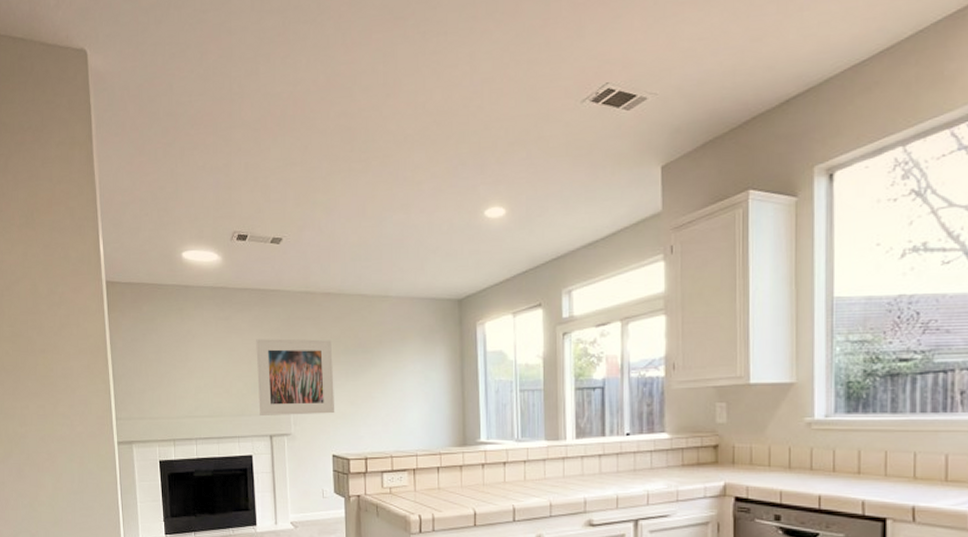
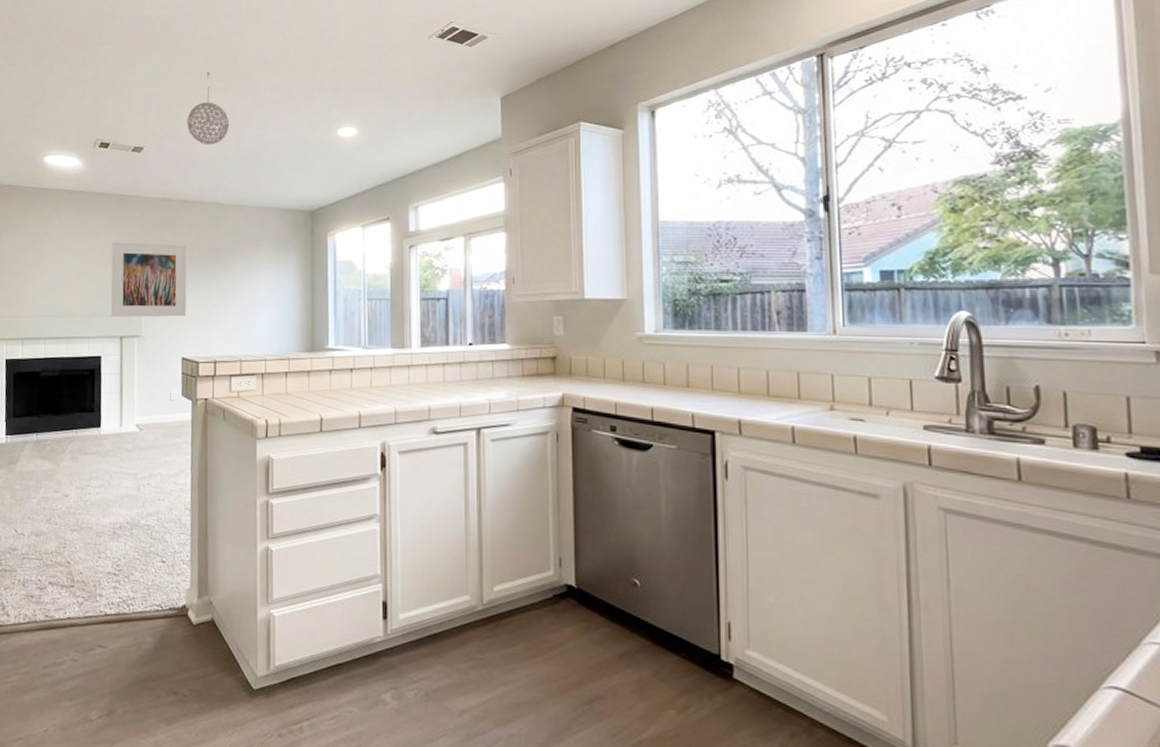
pendant light: none [325,153,370,233] -> present [186,72,230,145]

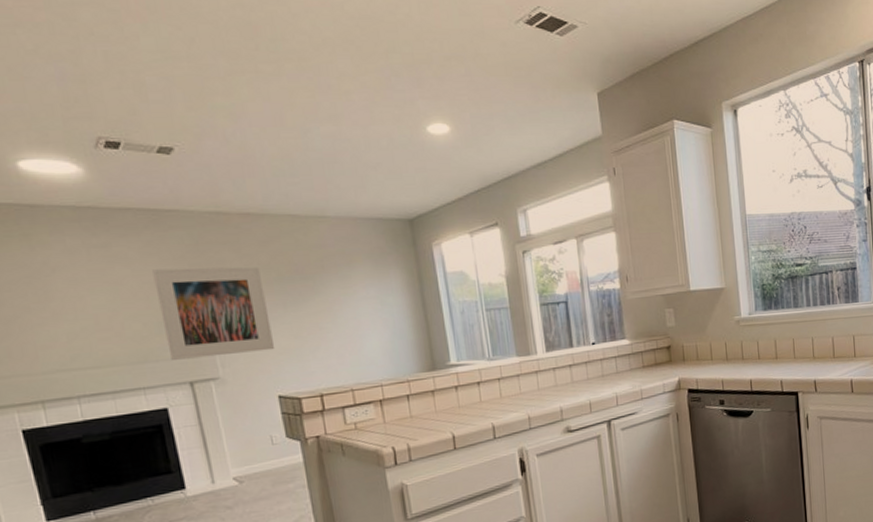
pendant light: present [186,72,230,145] -> none [229,51,290,145]

